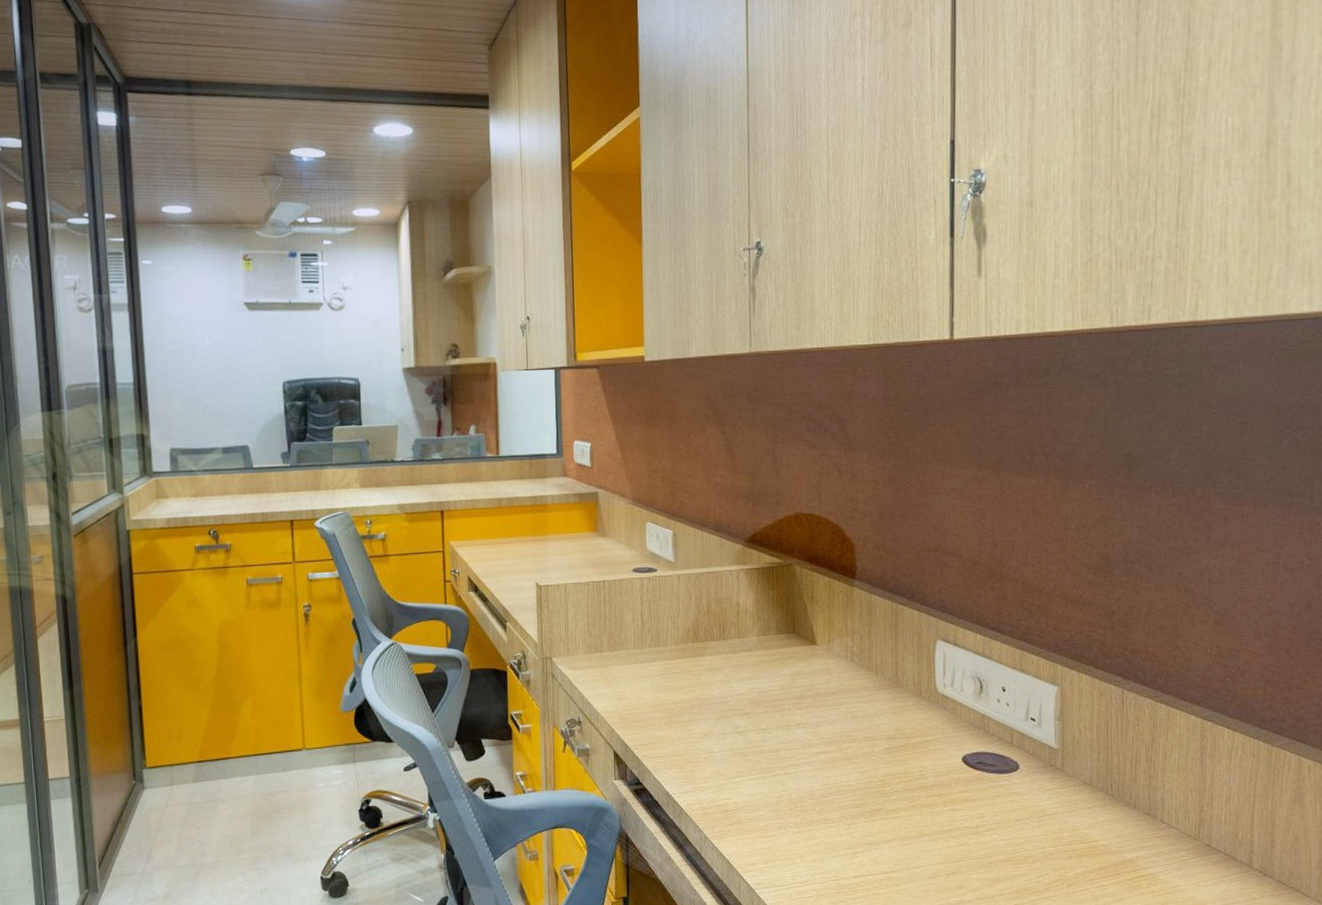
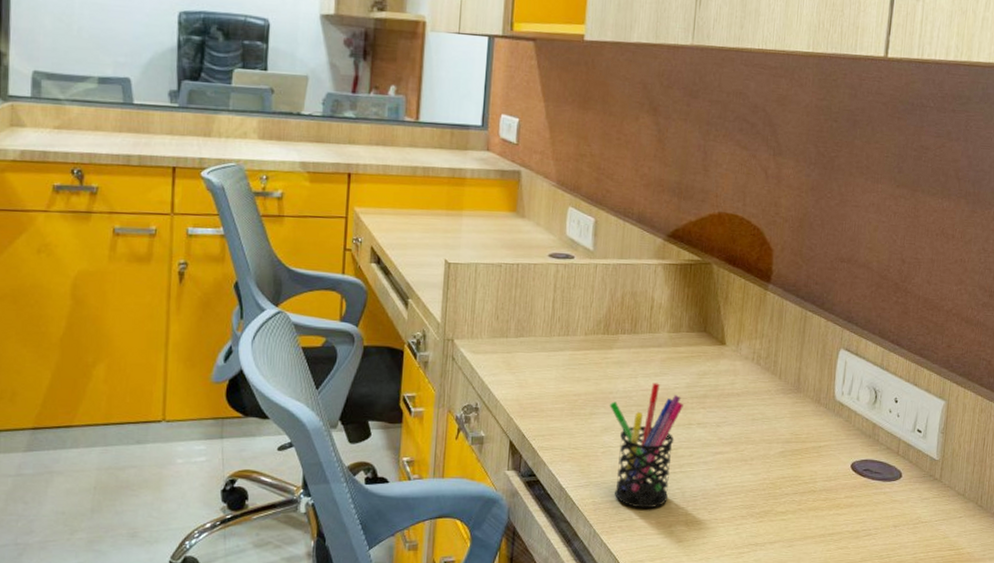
pen holder: none [706,687,780,812] -> present [609,383,683,509]

